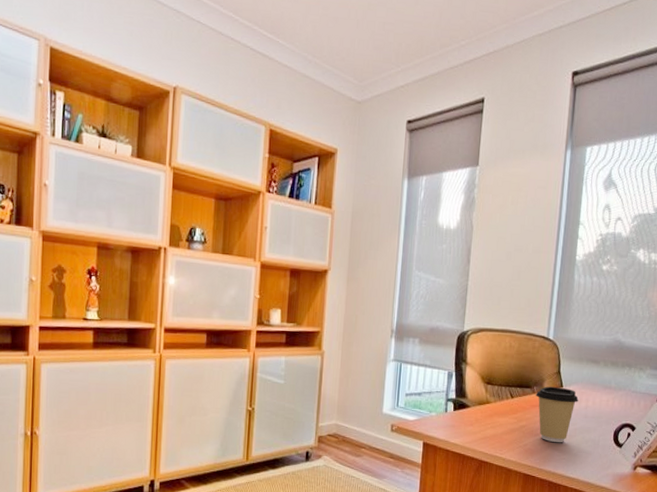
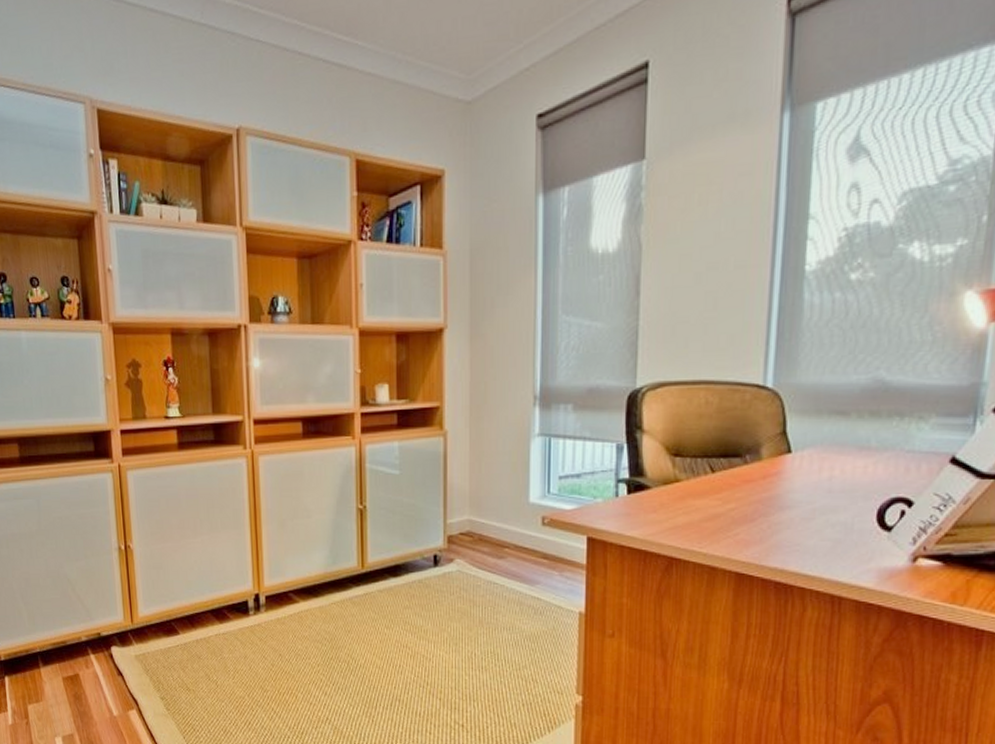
coffee cup: present [535,386,578,443] -> none [749,453,817,530]

